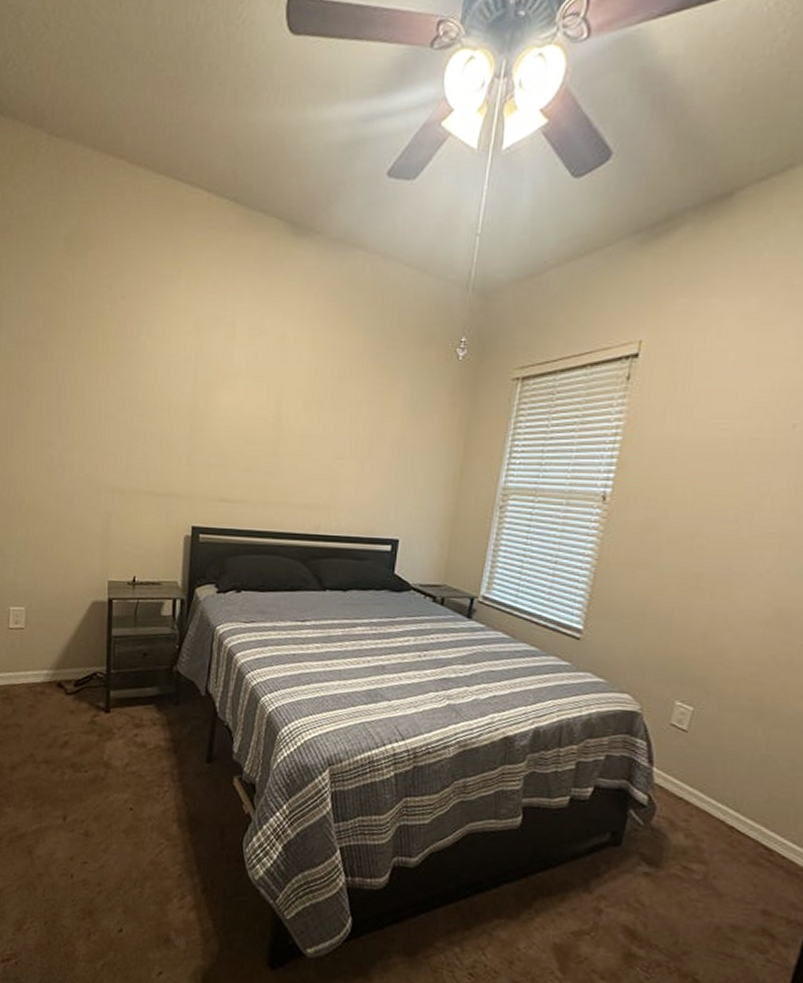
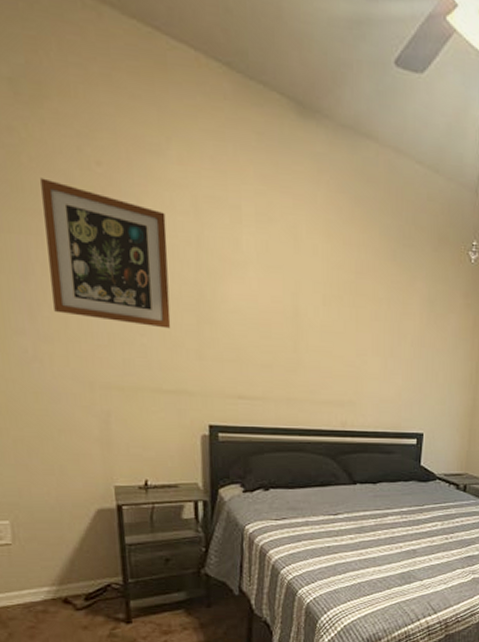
wall art: none [78,314,172,437] -> present [40,178,171,329]

